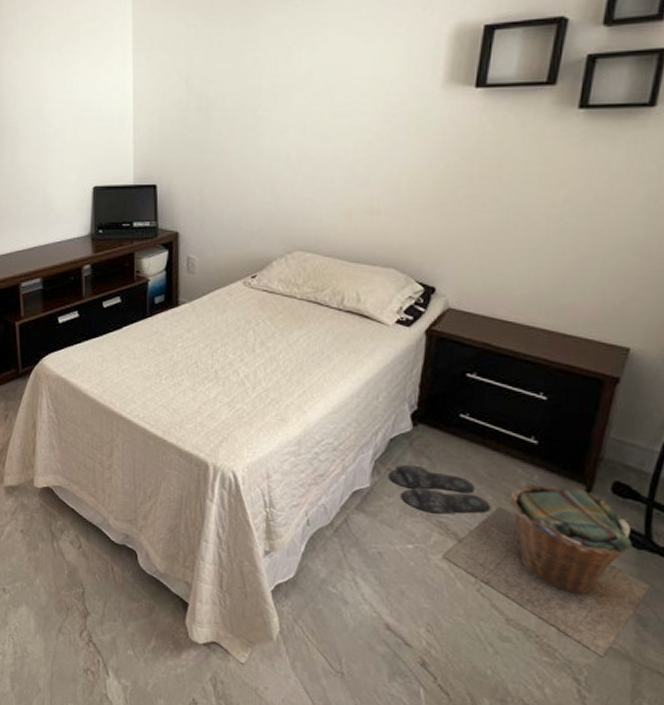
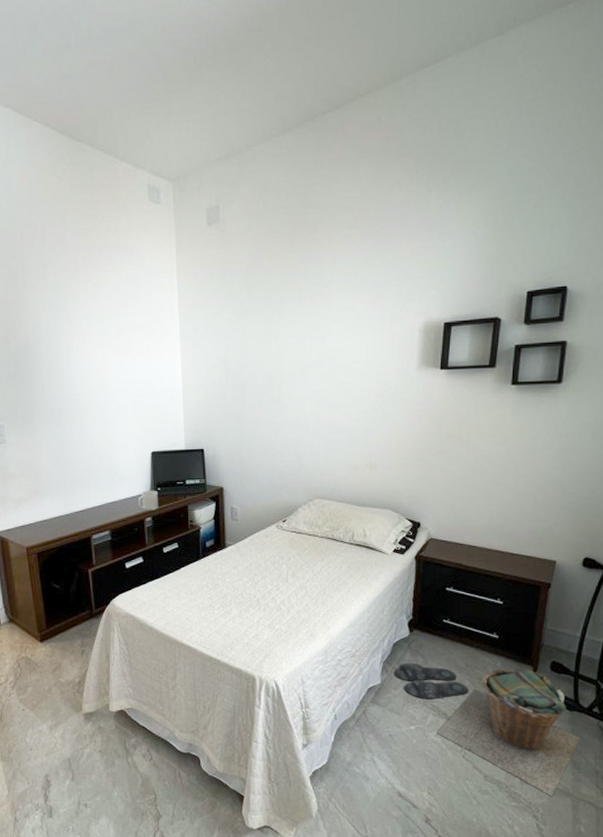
mug: none [75,232,100,257] -> present [138,490,159,510]

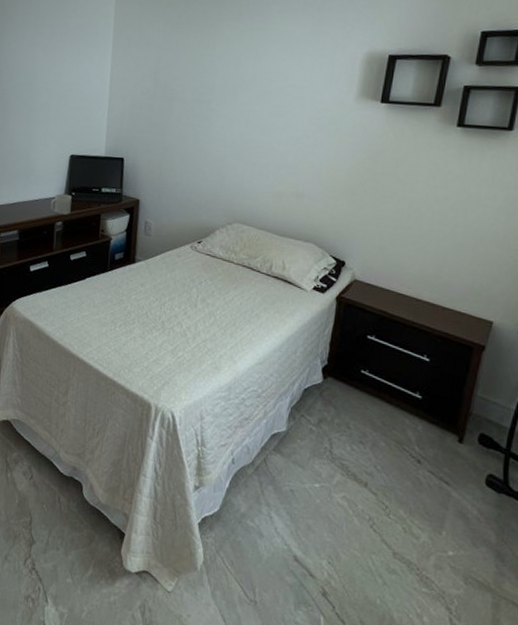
slippers: present [394,663,468,700] -> none [301,412,383,458]
laundry basket: present [437,669,581,796] -> none [343,433,508,589]

